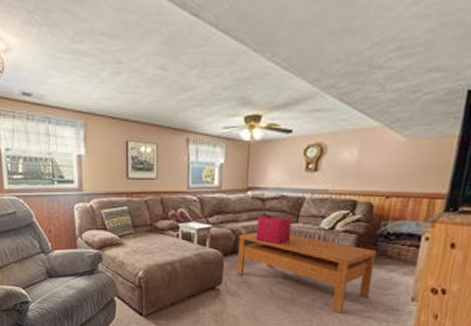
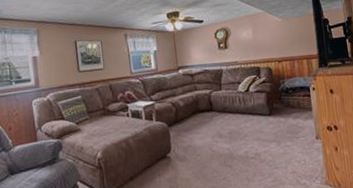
coffee table: present [237,232,377,314] -> none [178,99,287,160]
storage bin: present [255,213,293,245] -> none [190,85,219,110]

